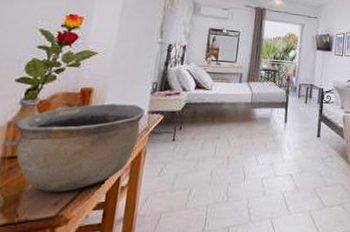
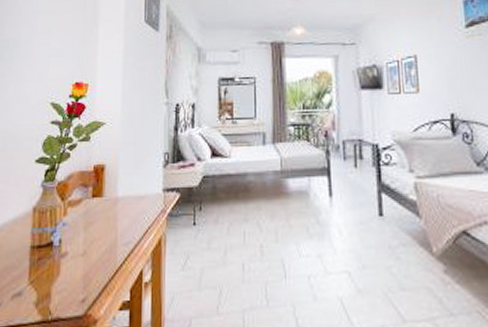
bowl: present [15,103,145,192] -> none [39,181,159,287]

